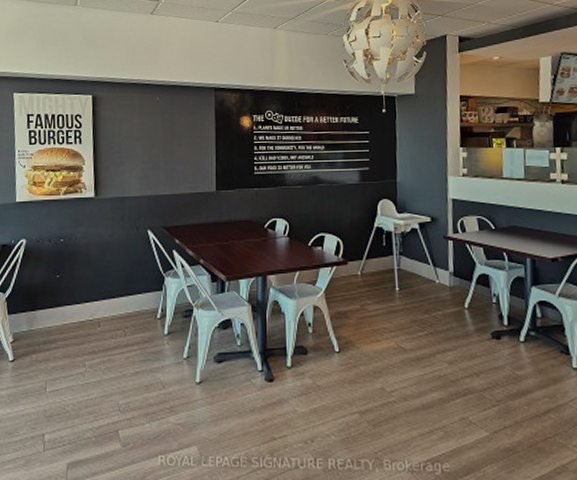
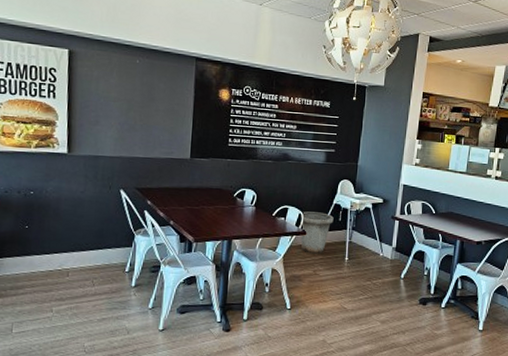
trash can: none [340,238,377,286] -> present [300,211,334,254]

